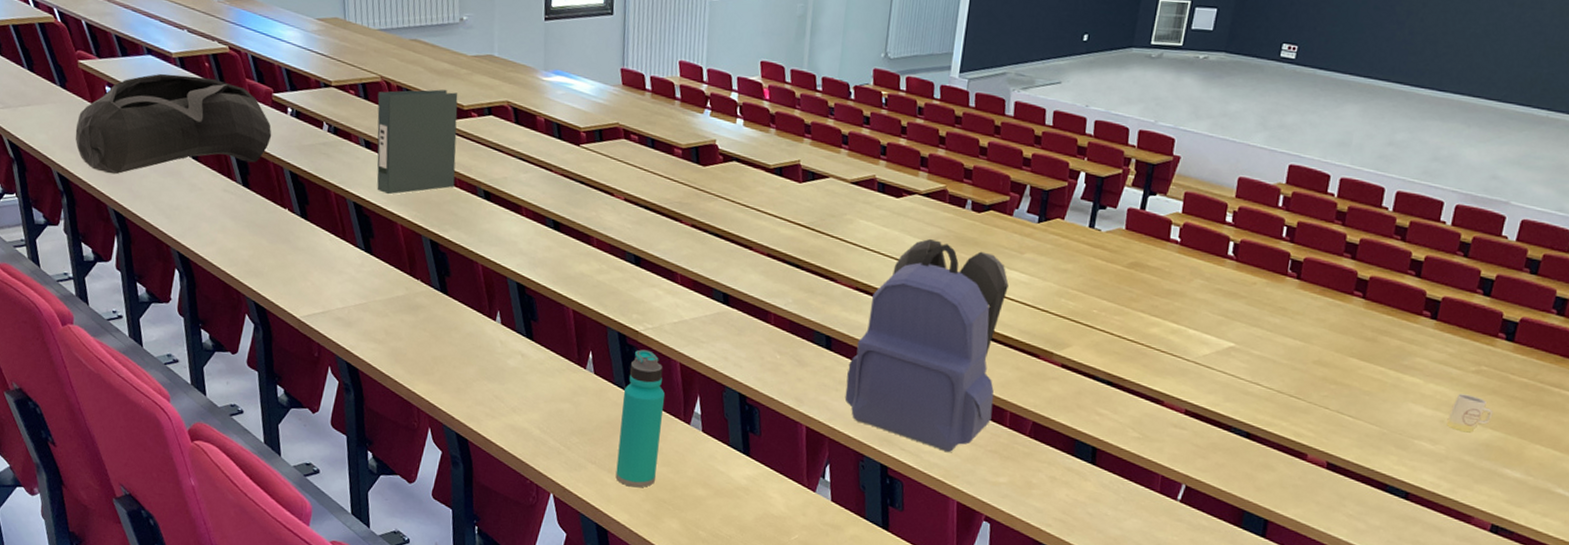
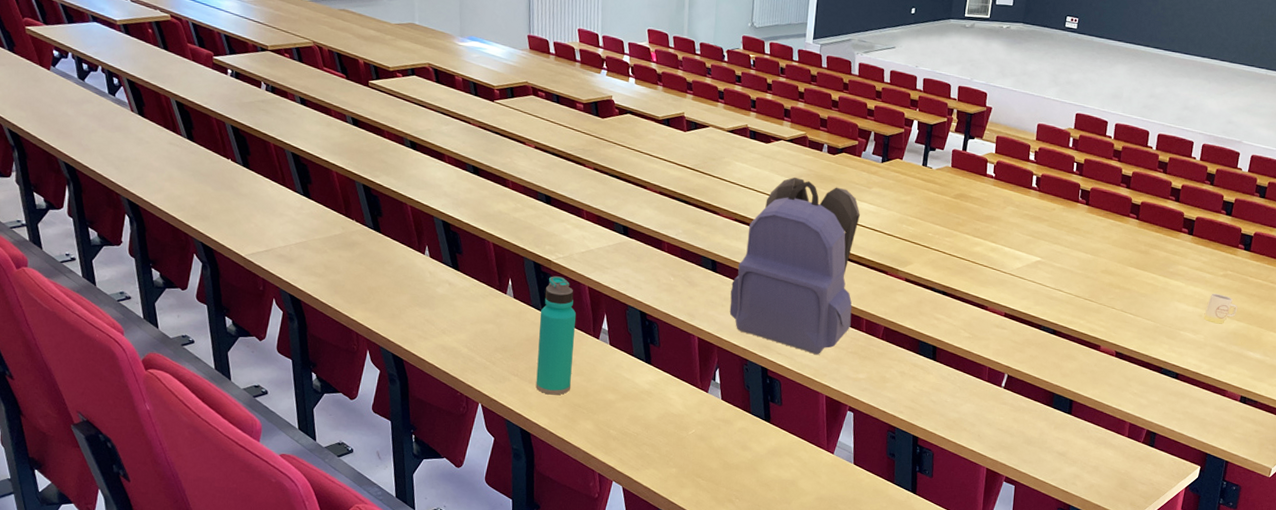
bag: present [75,73,272,175] -> none [24,38,214,130]
binder: present [377,89,458,195] -> none [311,52,384,146]

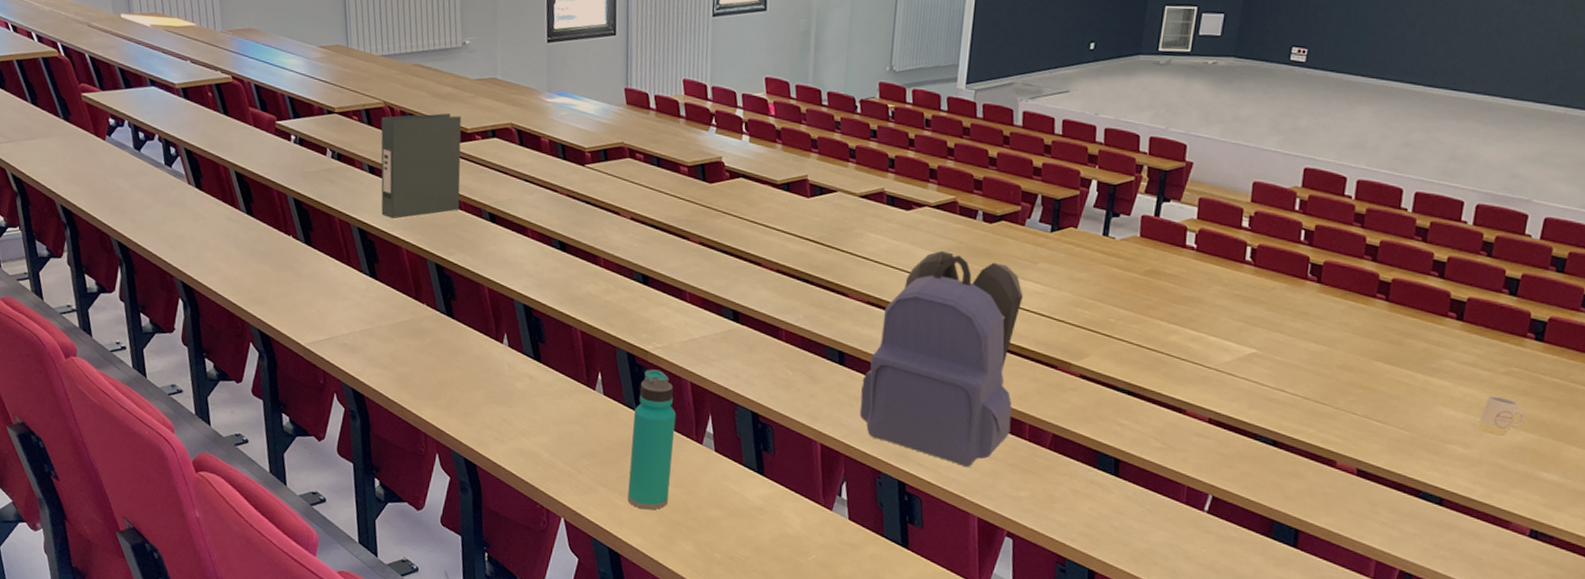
binder: none [311,52,384,146] -> present [381,113,462,219]

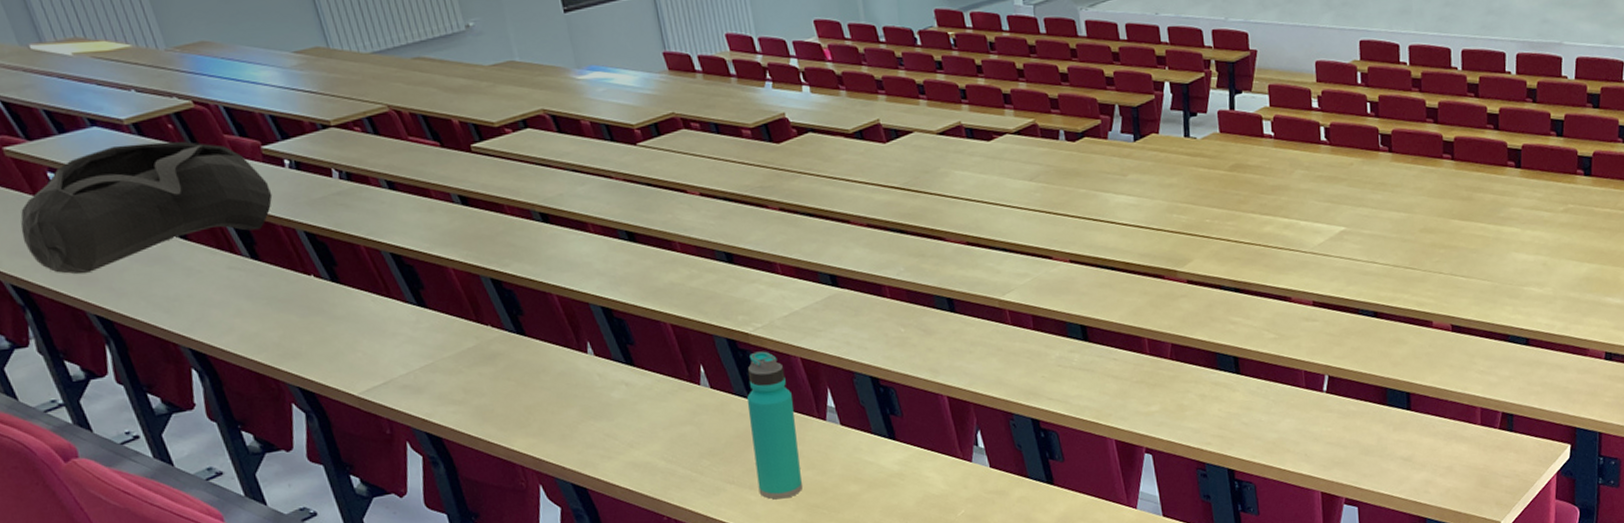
bag: none [78,104,276,206] -> present [20,141,273,275]
binder: present [381,113,462,219] -> none [389,107,505,238]
backpack: present [859,251,1023,468] -> none [976,178,1131,393]
mug: present [1478,396,1526,436] -> none [1548,234,1587,271]

